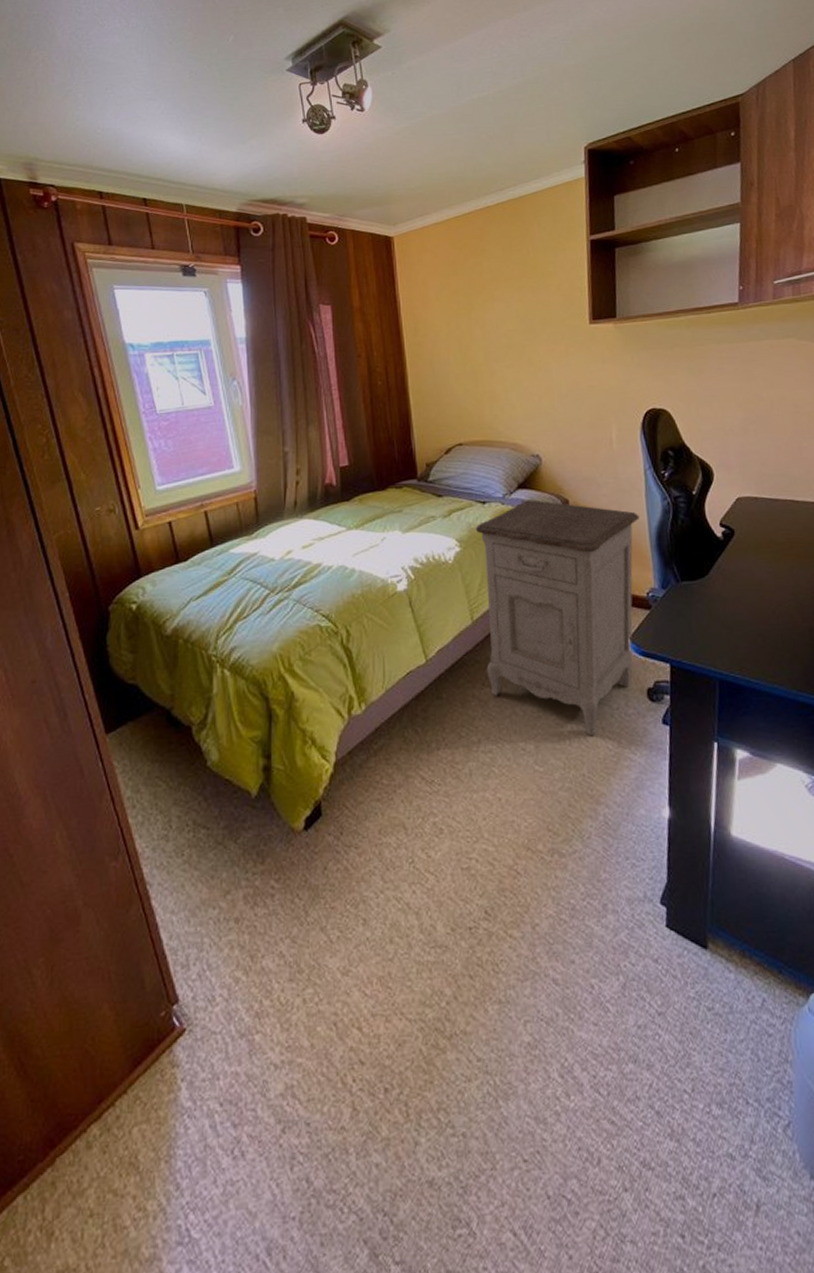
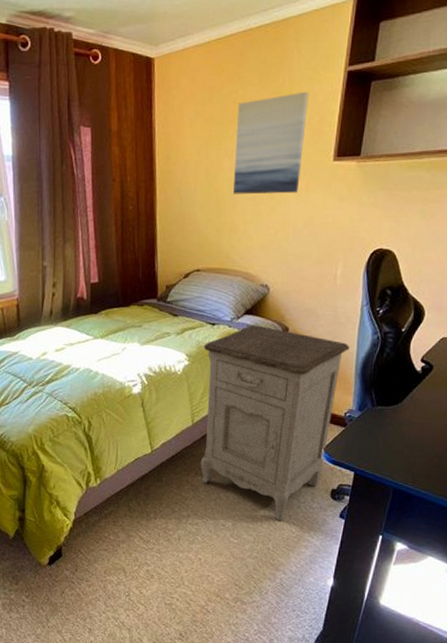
wall art: none [483,260,558,363] -> present [233,91,309,195]

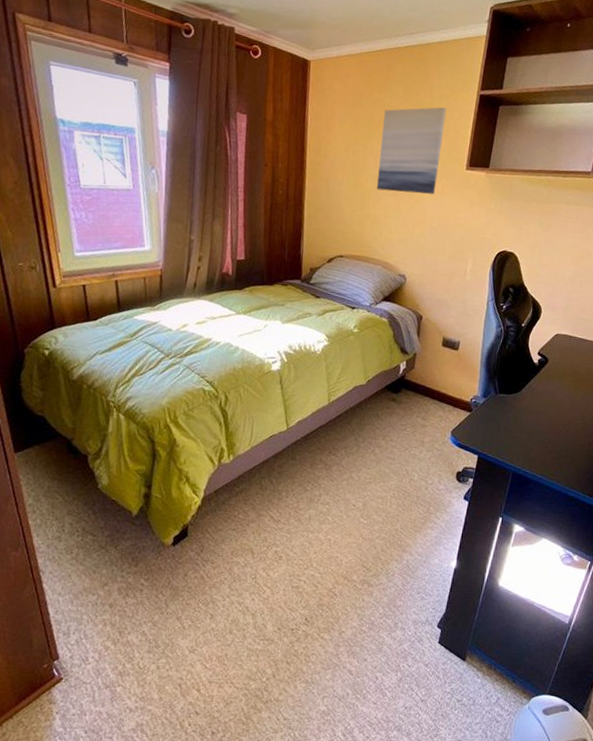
nightstand: present [200,325,350,521] -> none [334,311,477,502]

